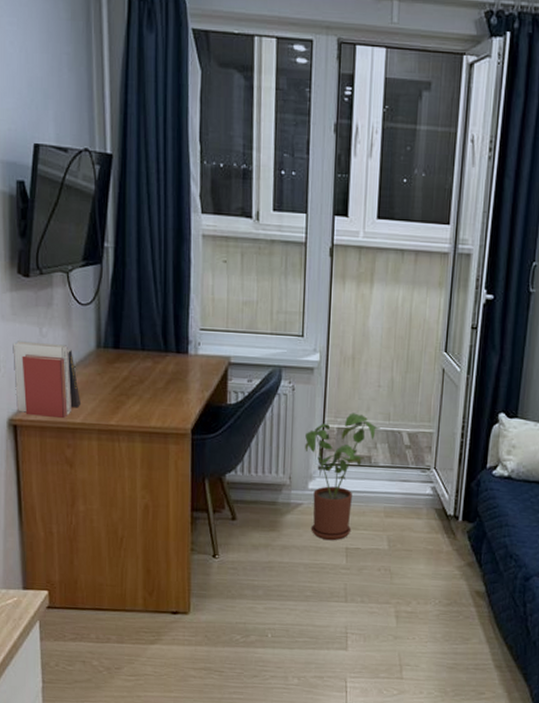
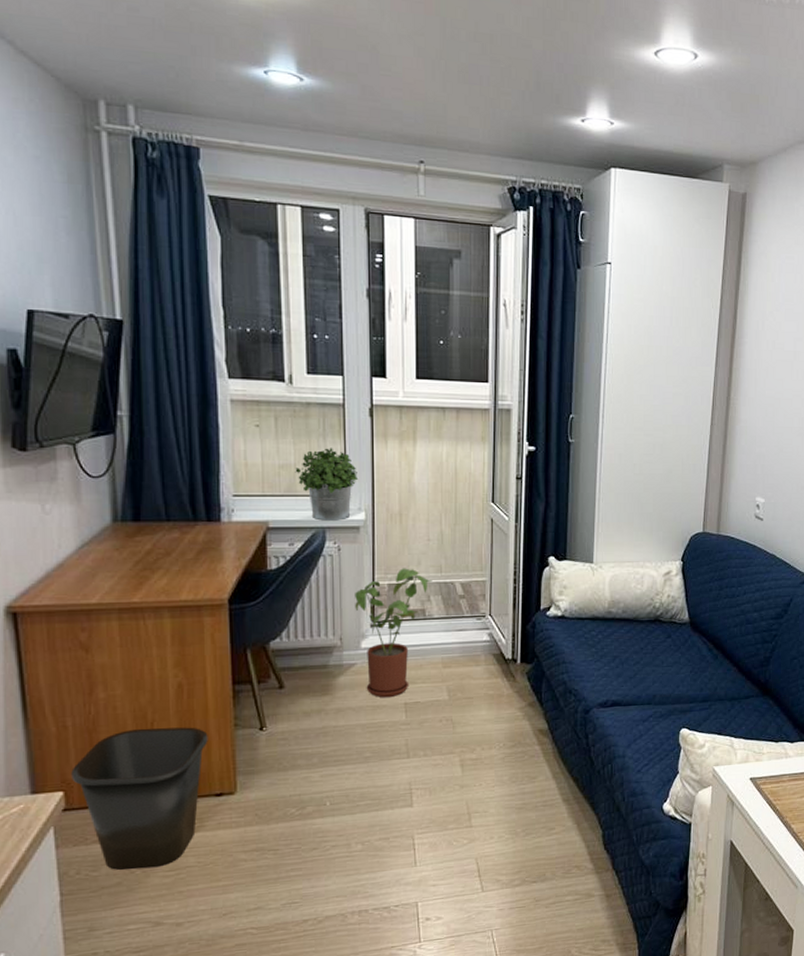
books: present [13,341,82,419] -> none [8,520,97,601]
waste bin: none [55,542,168,671] -> present [71,727,208,870]
potted plant: none [257,287,316,361] -> present [295,448,359,521]

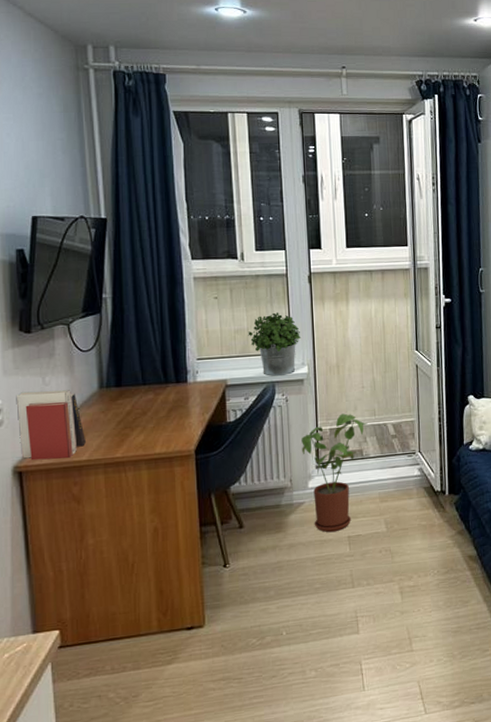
books: none [8,520,97,601] -> present [16,390,87,461]
waste bin: present [71,727,208,870] -> none [66,567,180,702]

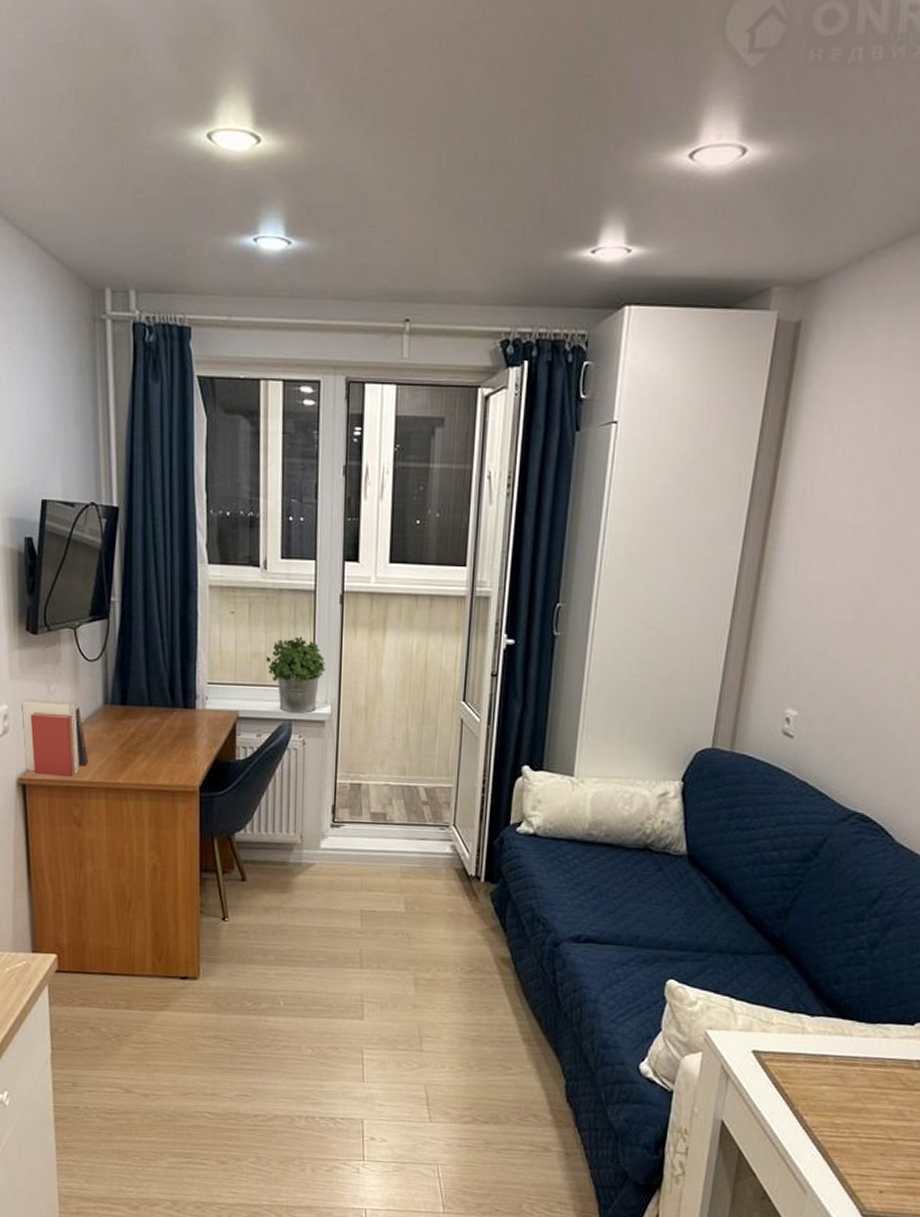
house plant: present [301,413,368,532] -> none [316,767,395,902]

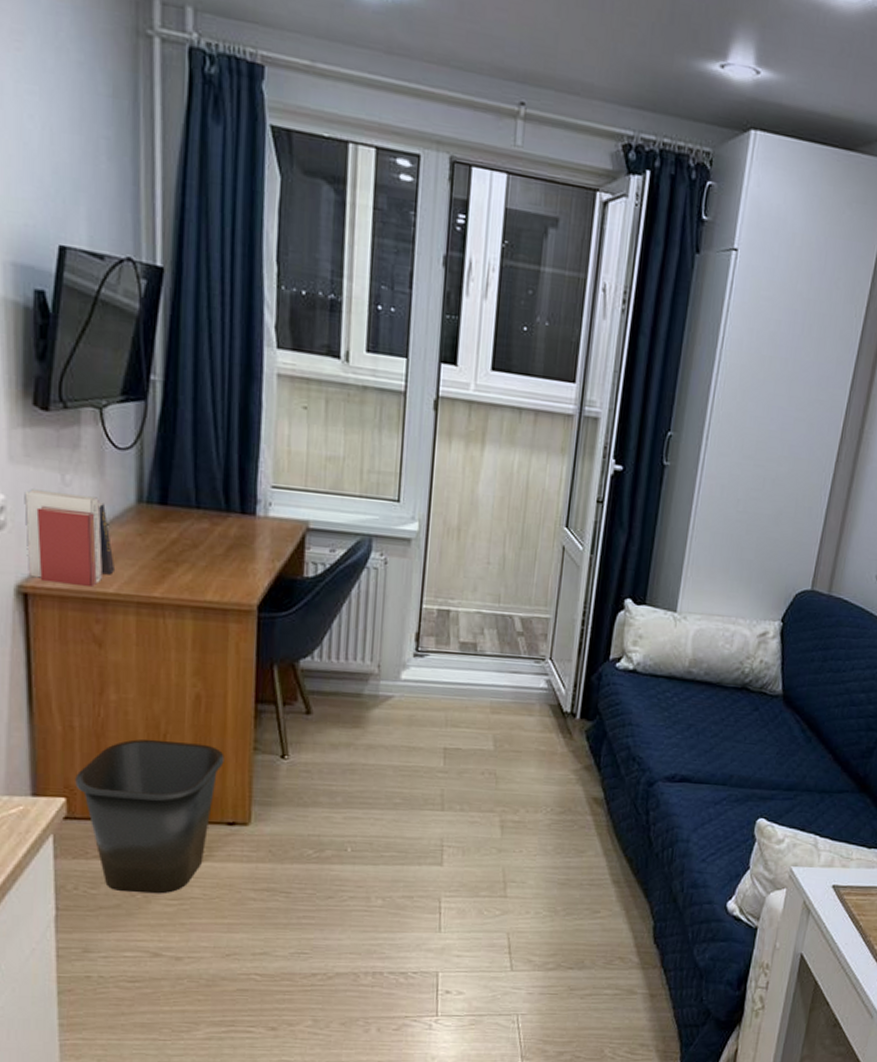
waste bin: none [63,904,177,1038] -> present [75,739,225,894]
potted plant: present [265,637,326,714] -> none [343,442,415,529]

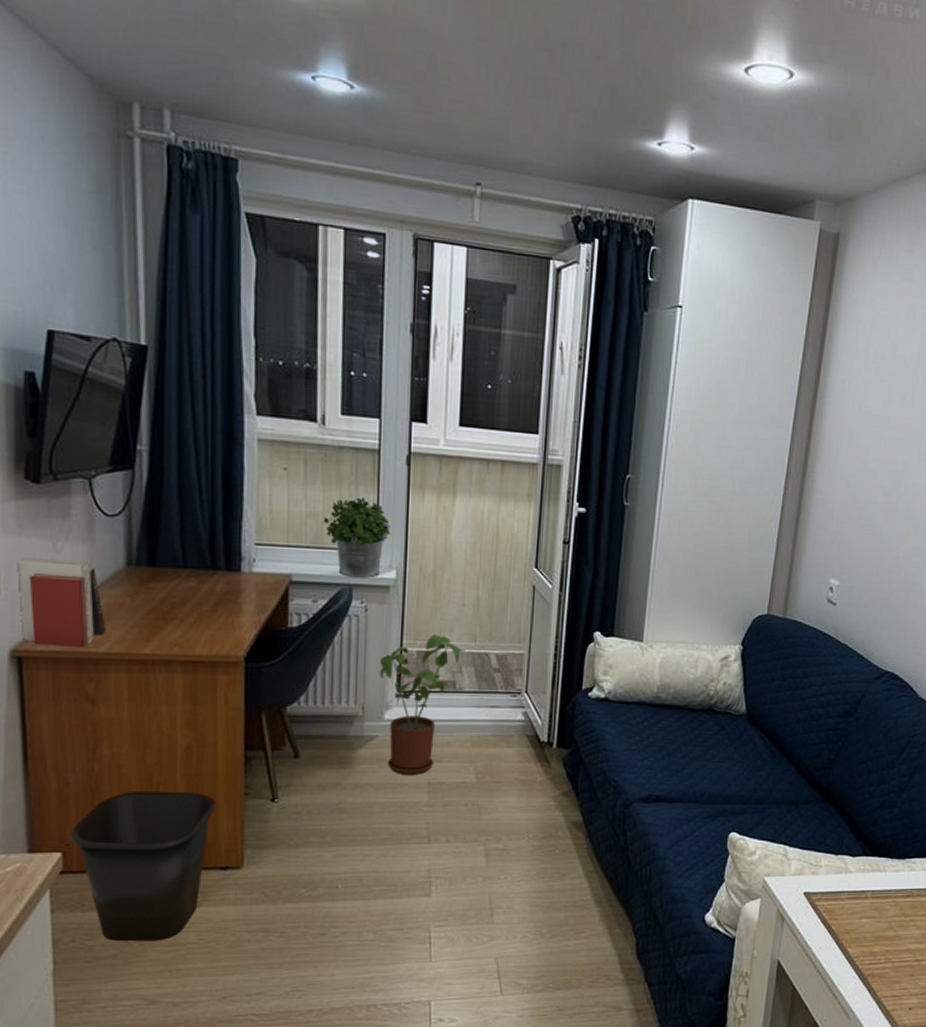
potted plant: none [343,442,415,529] -> present [323,497,391,578]
house plant: none [398,592,489,739] -> present [380,634,465,775]

